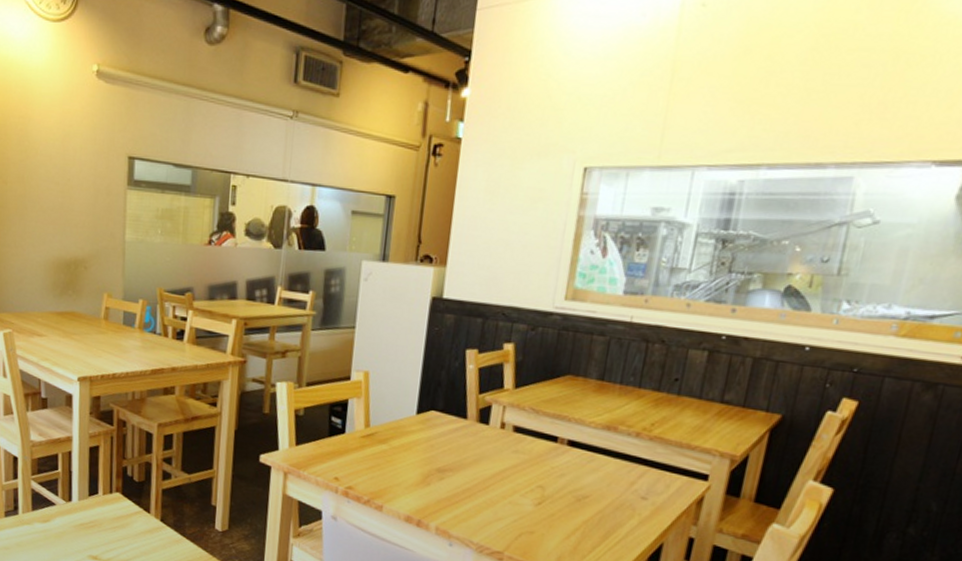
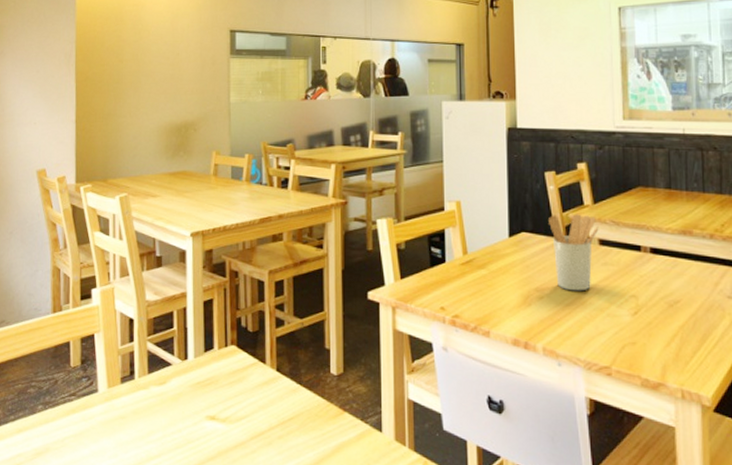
utensil holder: none [461,396,516,477] -> present [549,214,599,291]

